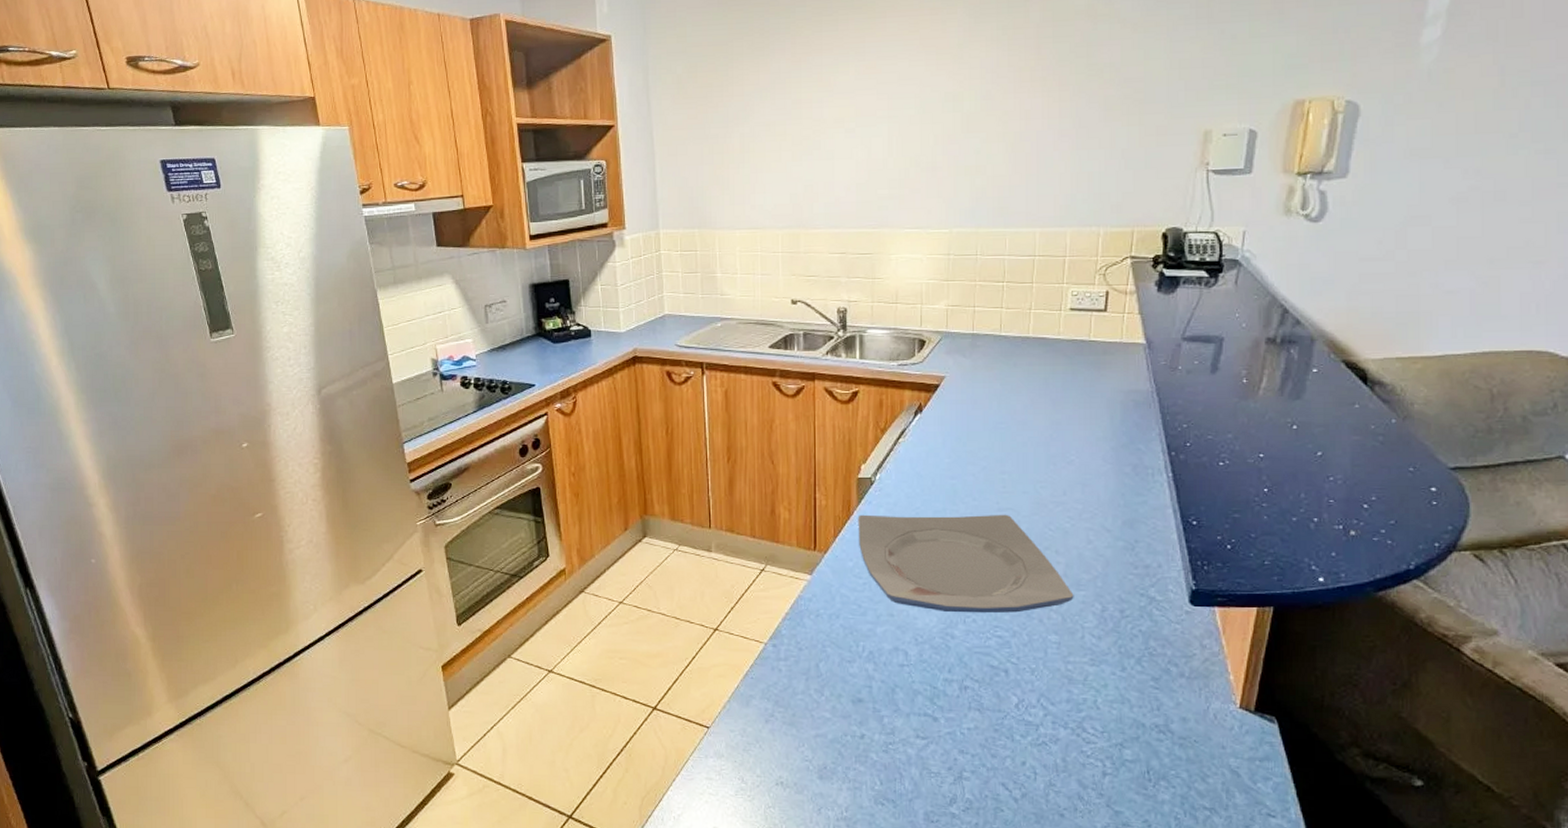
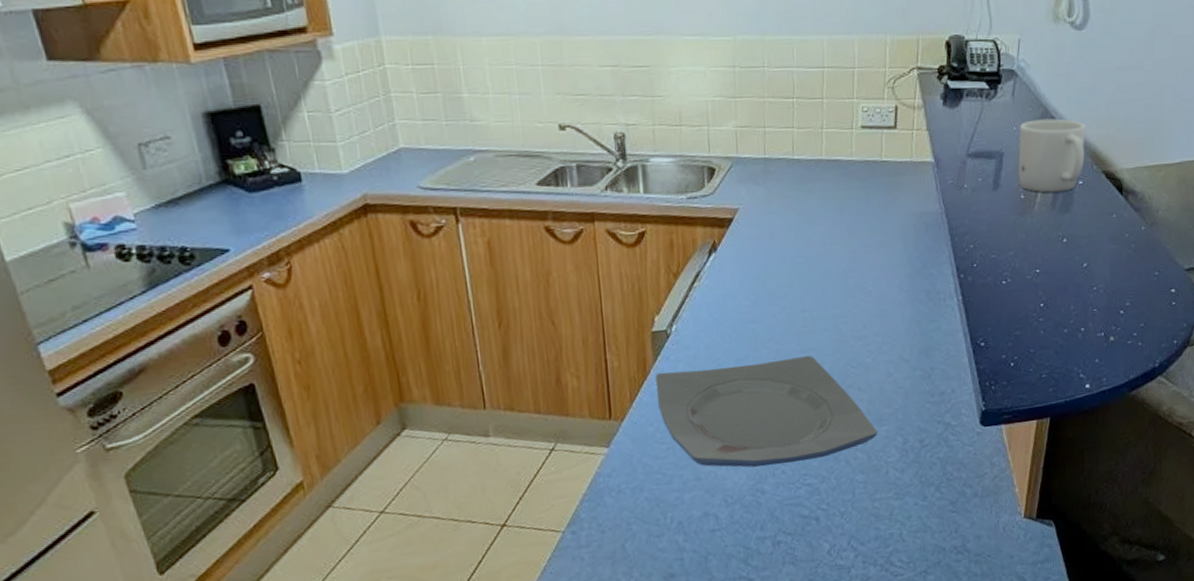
mug: none [1239,307,1323,379] -> present [1017,118,1086,193]

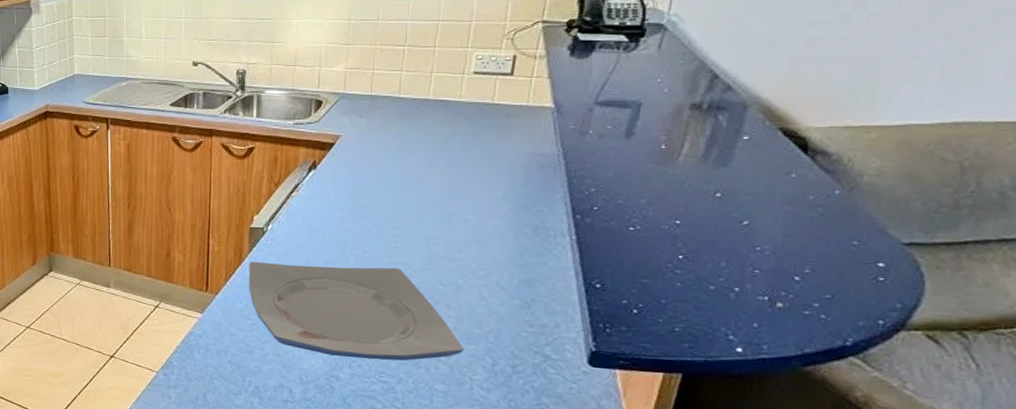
mug: present [1017,118,1086,193] -> none [658,72,759,146]

